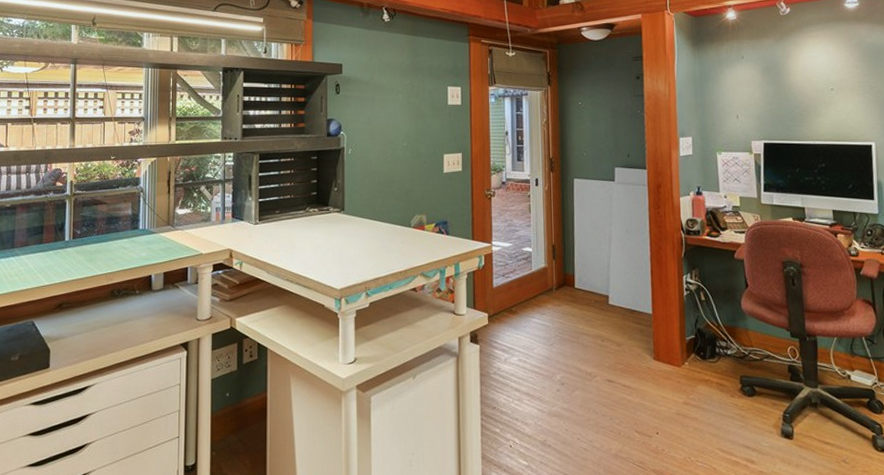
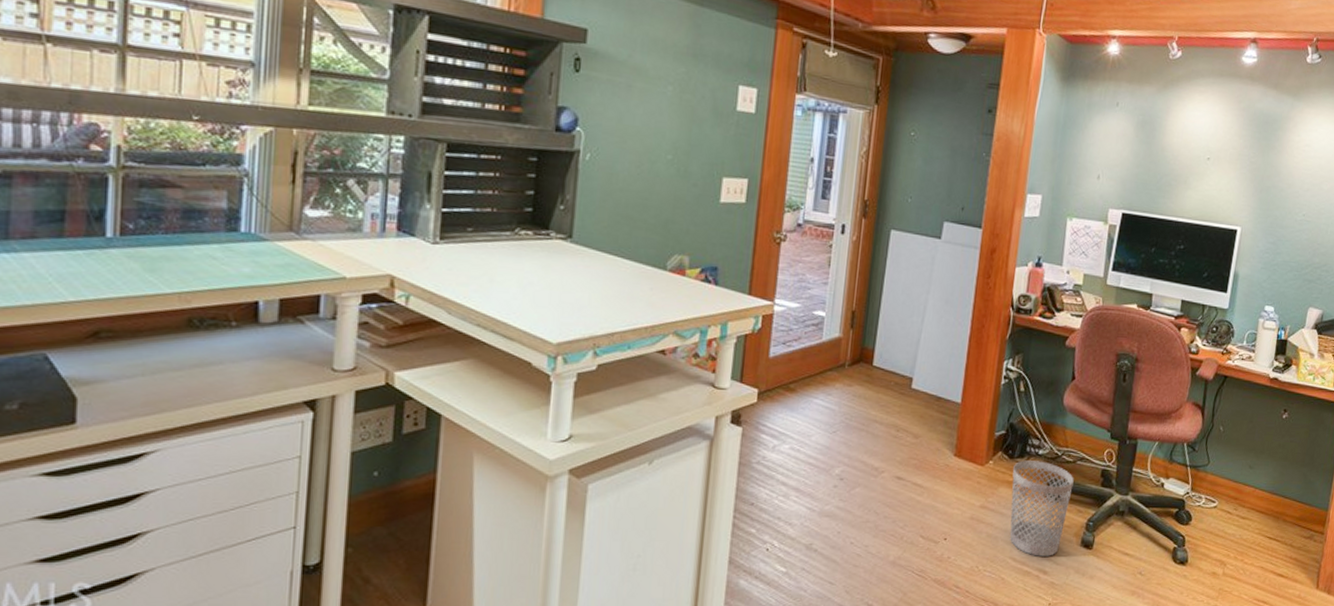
wastebasket: none [707,360,764,447] -> present [1009,460,1074,556]

